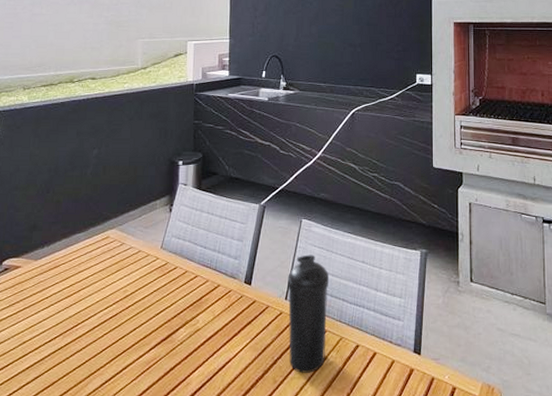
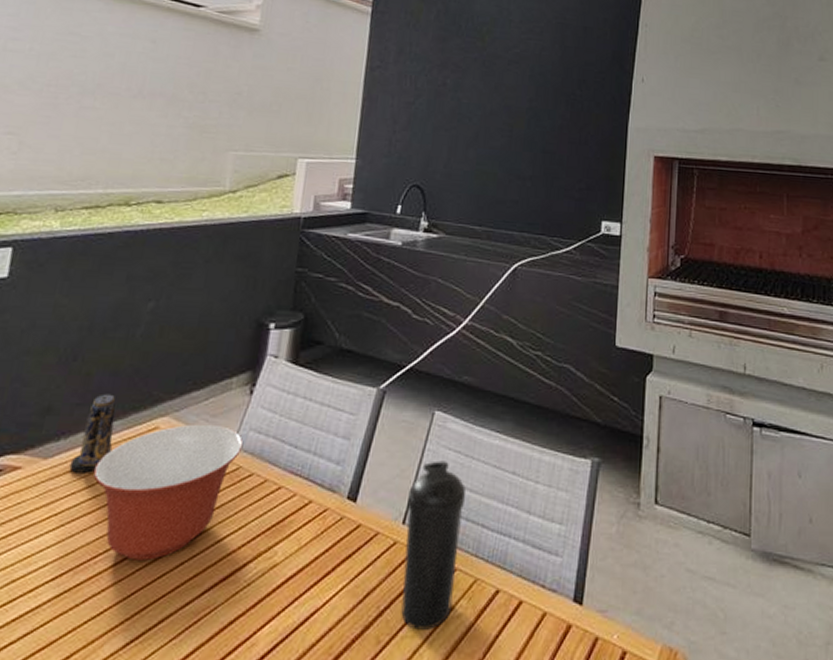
candle: none [52,215,80,269] -> present [69,393,116,473]
mixing bowl: none [68,233,169,328] -> present [93,424,244,560]

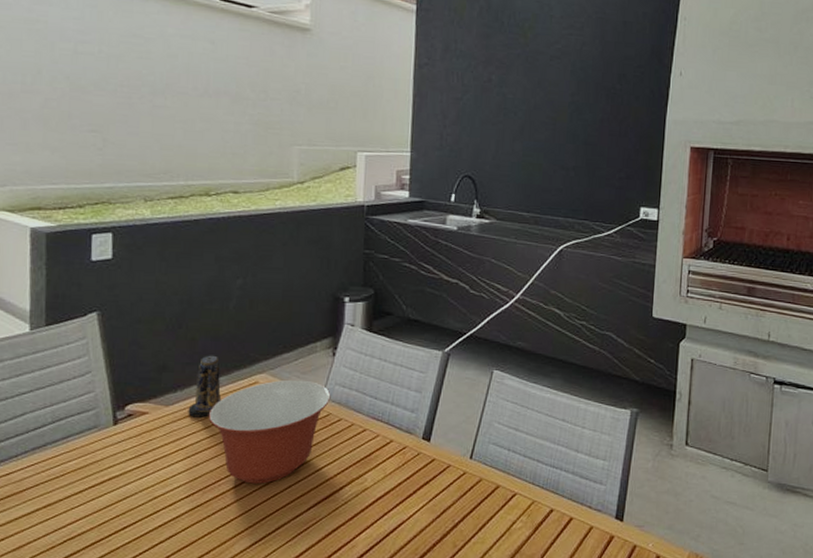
water bottle: present [401,460,466,630] -> none [472,410,523,538]

